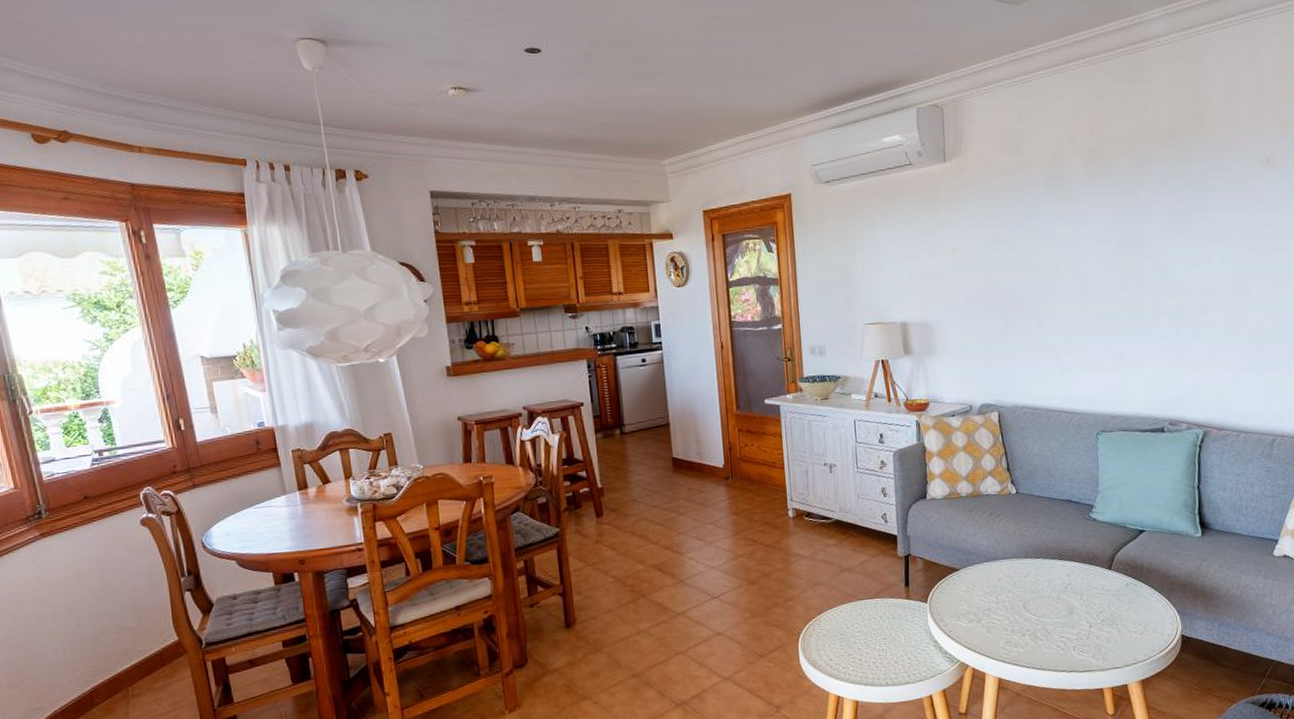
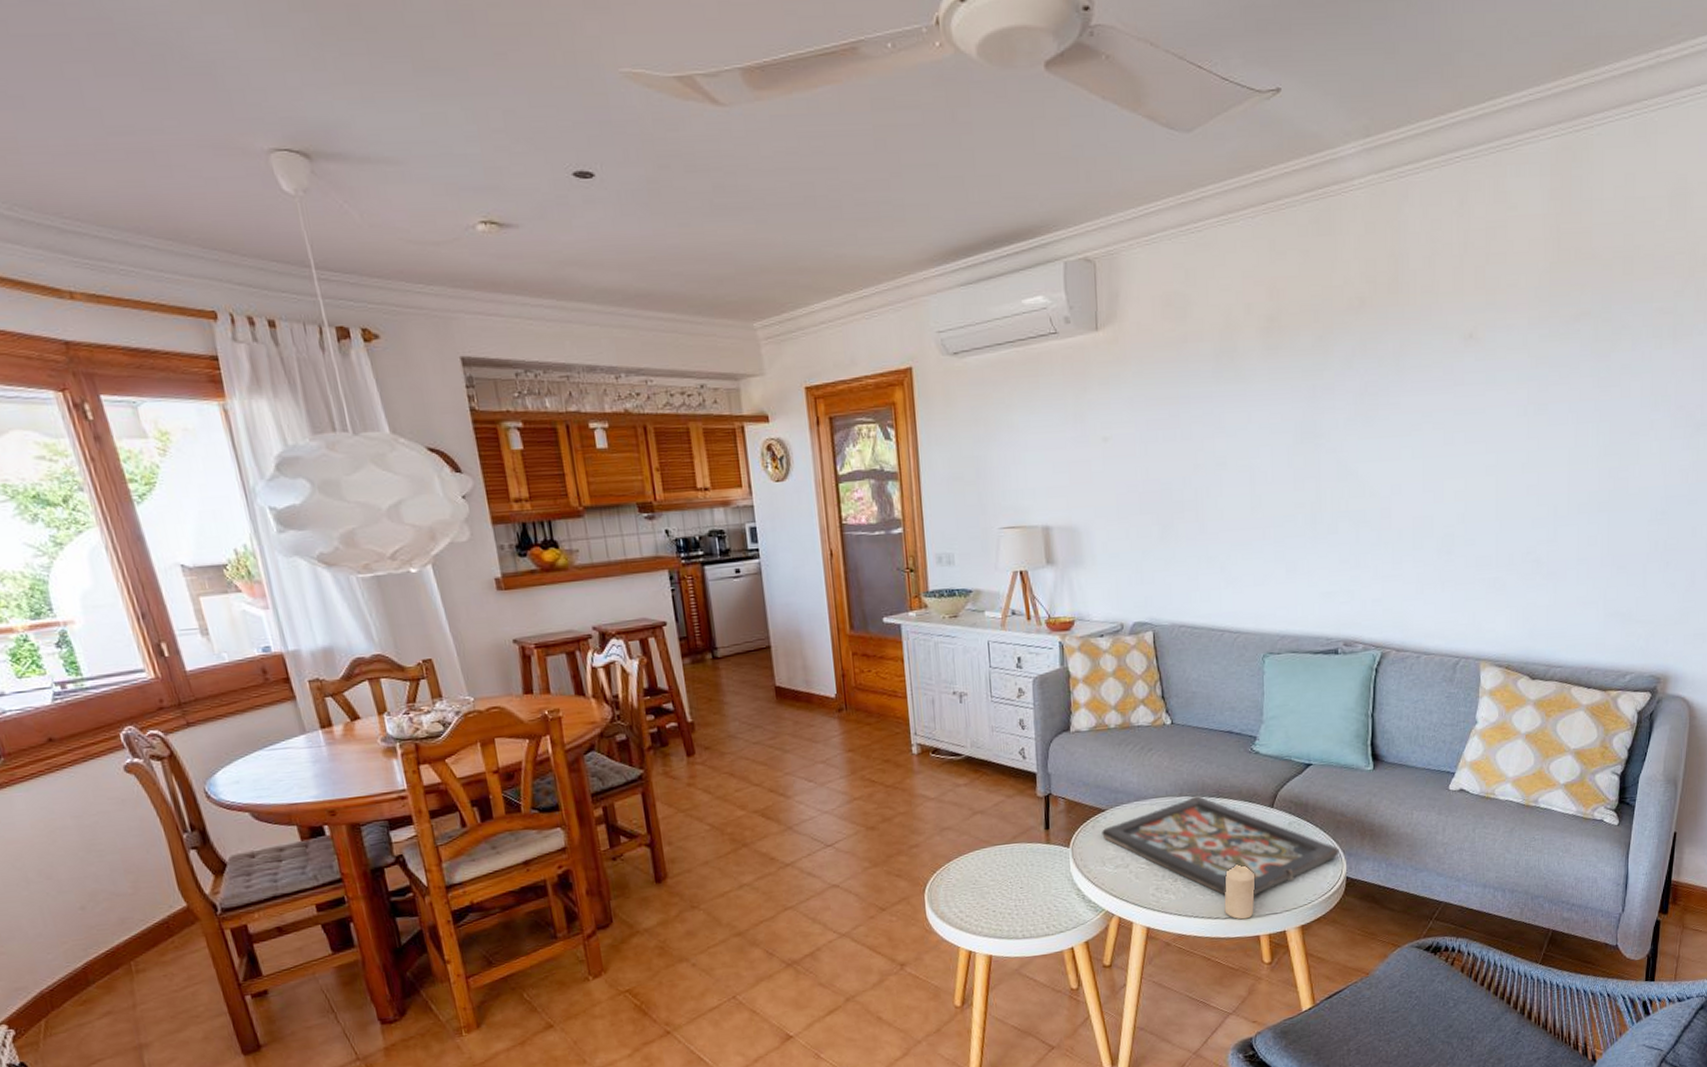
decorative tray: none [956,557,1174,651] -> present [1102,795,1340,896]
candle: none [1069,621,1097,673] -> present [1224,864,1256,920]

